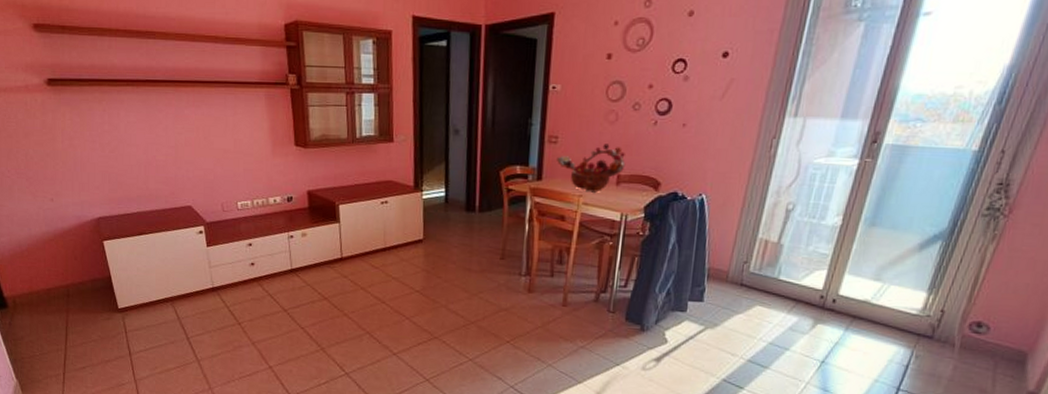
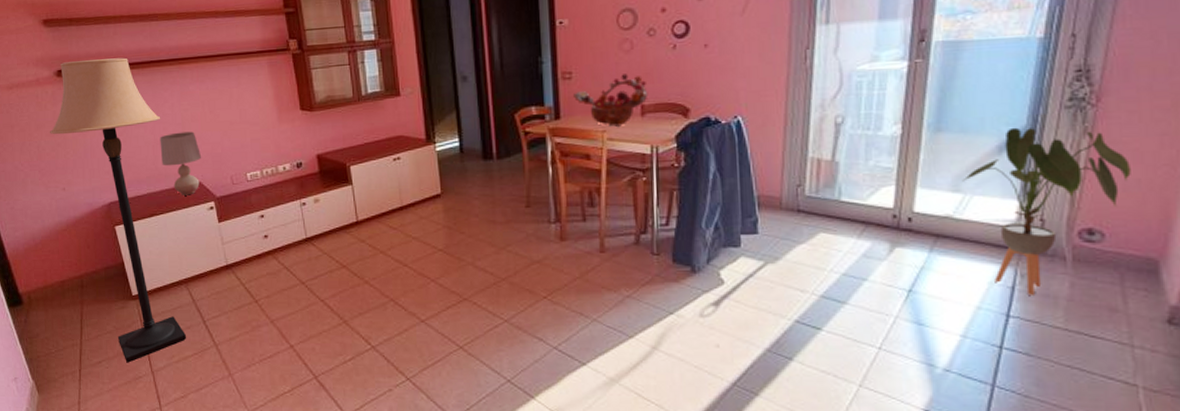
lamp: none [39,71,170,371] -> present [50,58,187,363]
table lamp: none [152,155,194,218] -> present [160,131,202,196]
house plant: none [884,228,1024,374] -> present [962,127,1131,295]

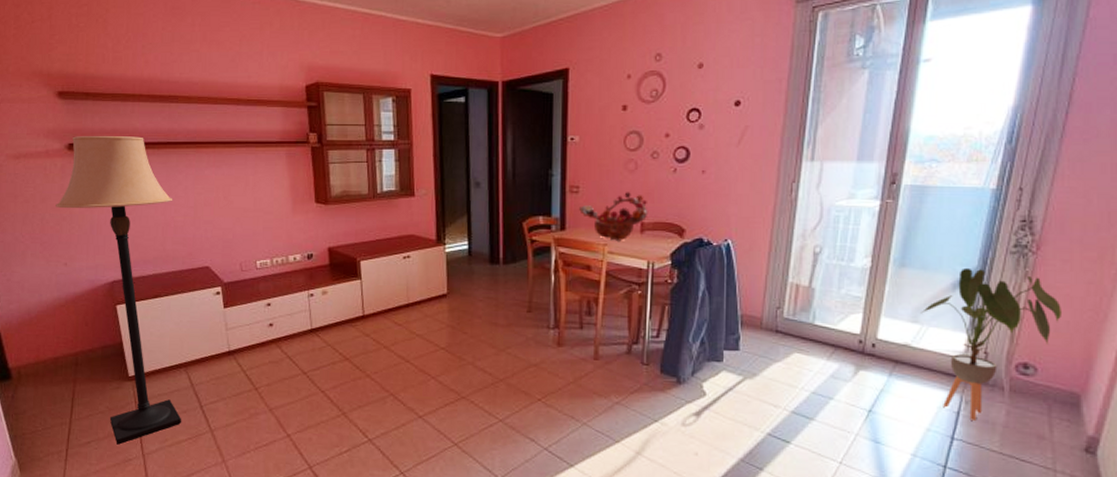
table lamp: present [160,131,202,196] -> none [170,215,212,279]

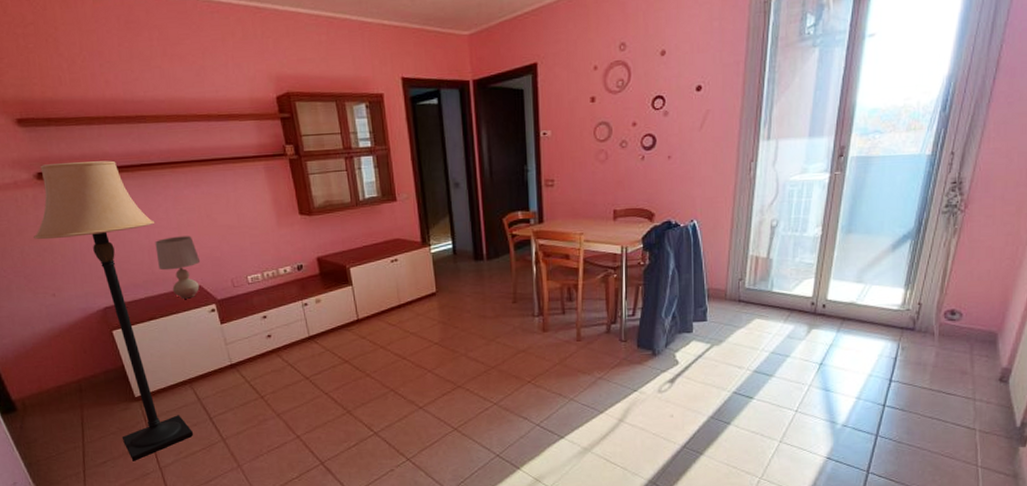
table lamp: none [170,215,212,279] -> present [155,236,201,299]
flower arrangement: present [578,192,648,241] -> none [554,182,620,230]
house plant: present [921,267,1061,420] -> none [865,229,984,364]

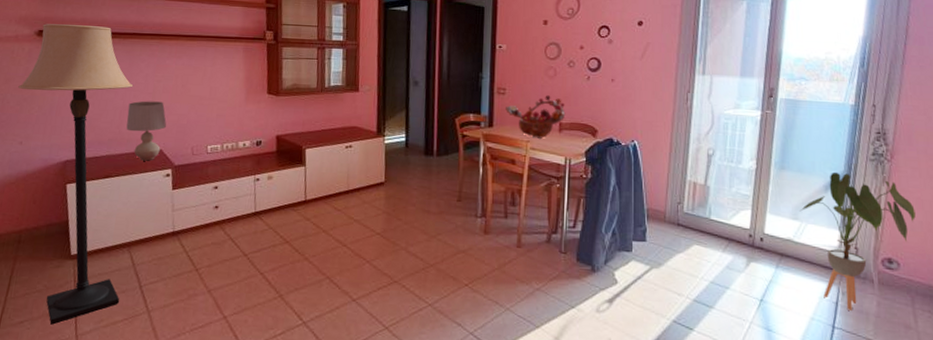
flower arrangement: none [554,182,620,230] -> present [504,95,566,139]
house plant: none [865,229,984,364] -> present [800,171,916,310]

